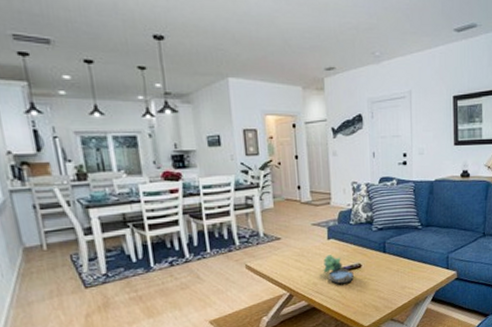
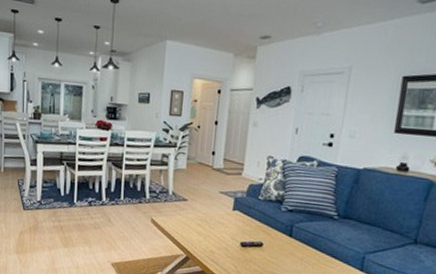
plant: present [323,255,354,284] -> none [222,226,253,259]

